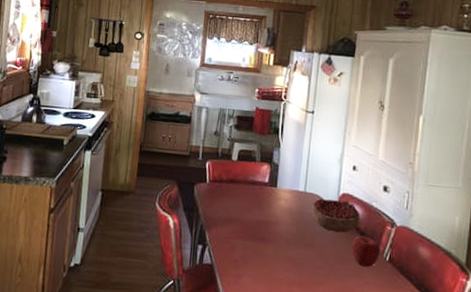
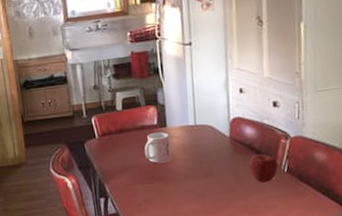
mug: none [250,190,278,223] -> present [144,132,171,163]
decorative bowl: present [311,199,360,233] -> none [204,124,254,157]

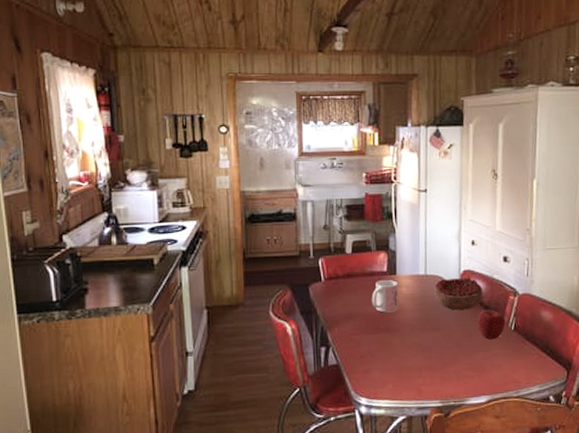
decorative bowl: none [204,124,254,157] -> present [434,277,483,311]

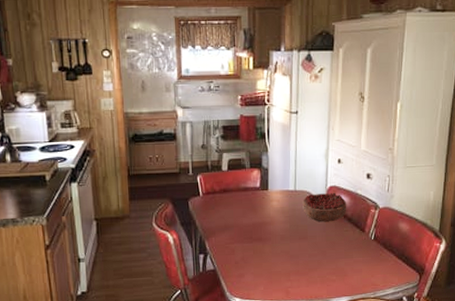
mug: present [371,279,399,313] -> none [245,194,271,224]
apple: present [477,309,506,340] -> none [341,221,366,248]

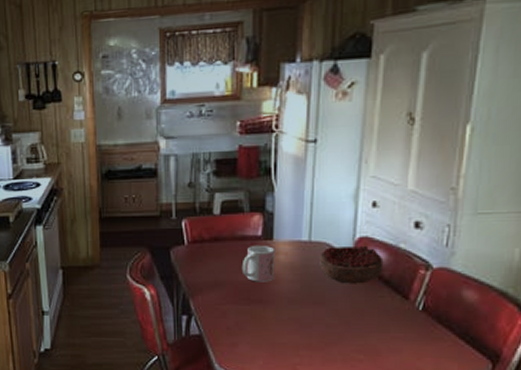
mug: none [245,194,271,224] -> present [241,245,275,282]

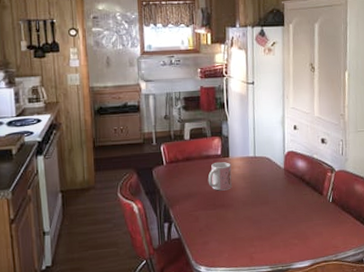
decorative bowl: present [320,245,384,284] -> none [262,157,305,187]

